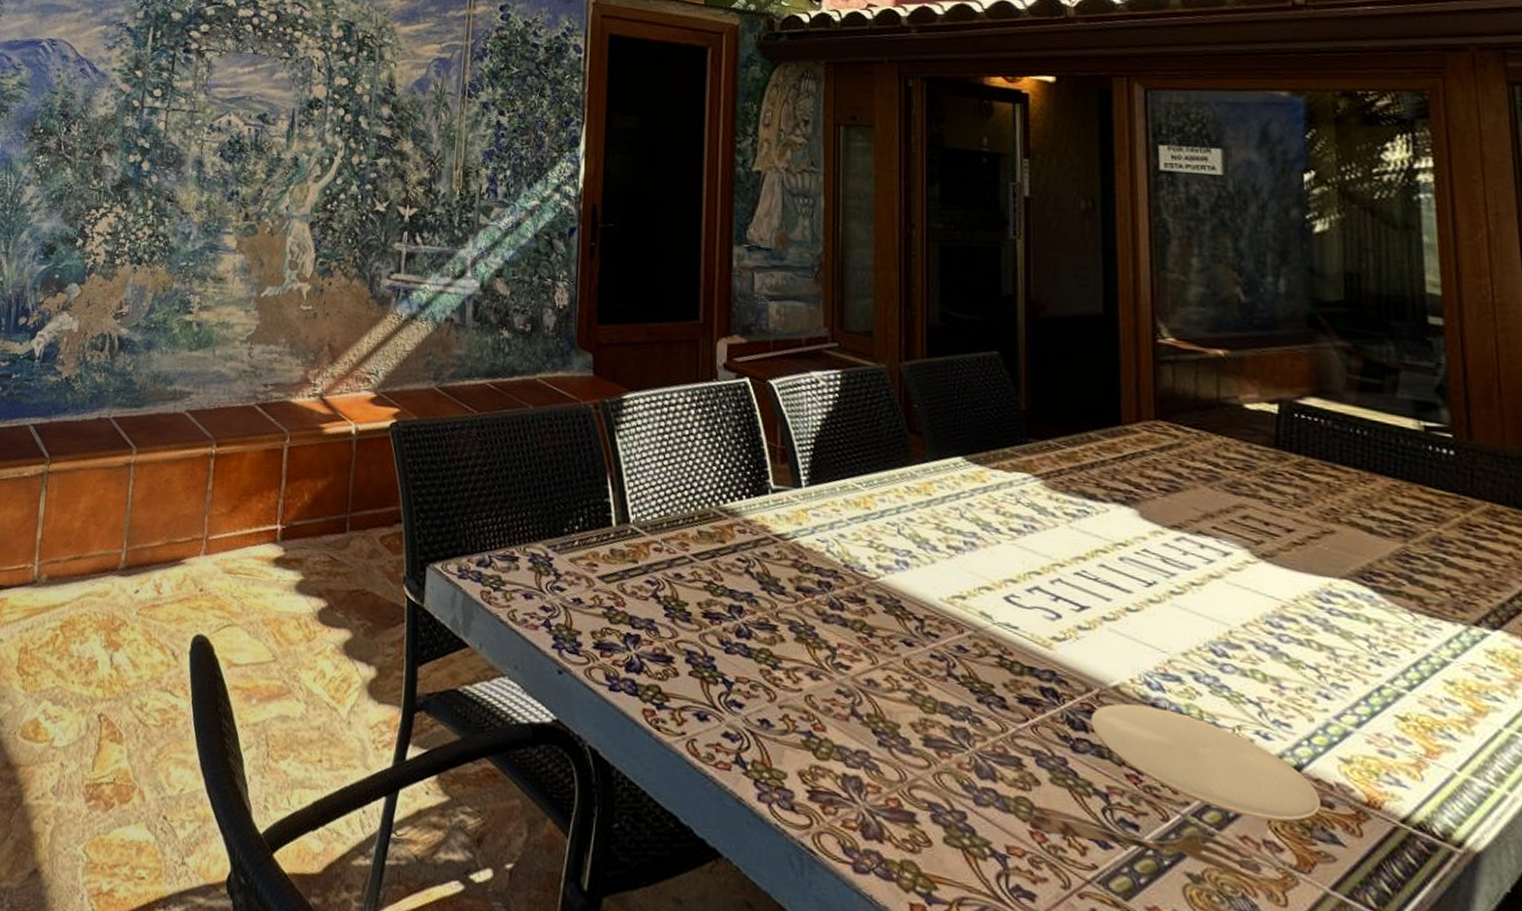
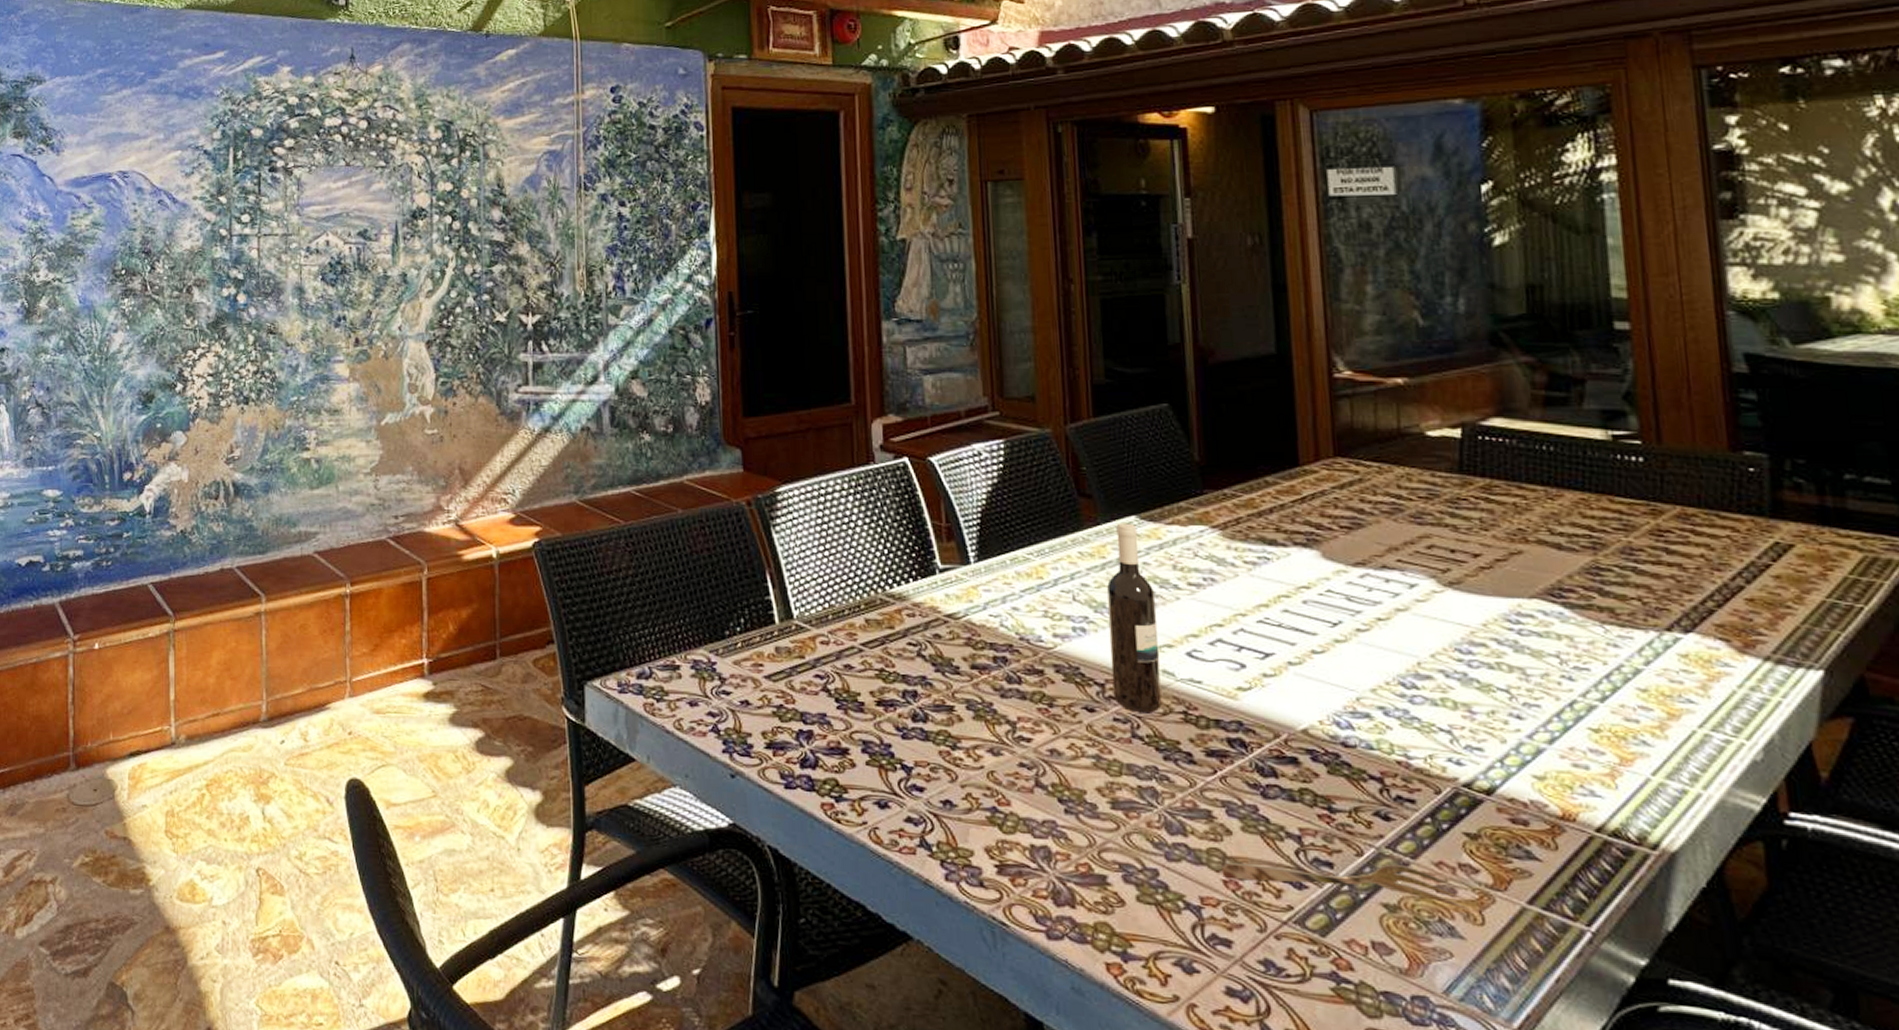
wine bottle: none [930,462,978,653] -> present [1106,523,1162,712]
plate: present [1090,703,1321,823] -> none [1280,745,1515,845]

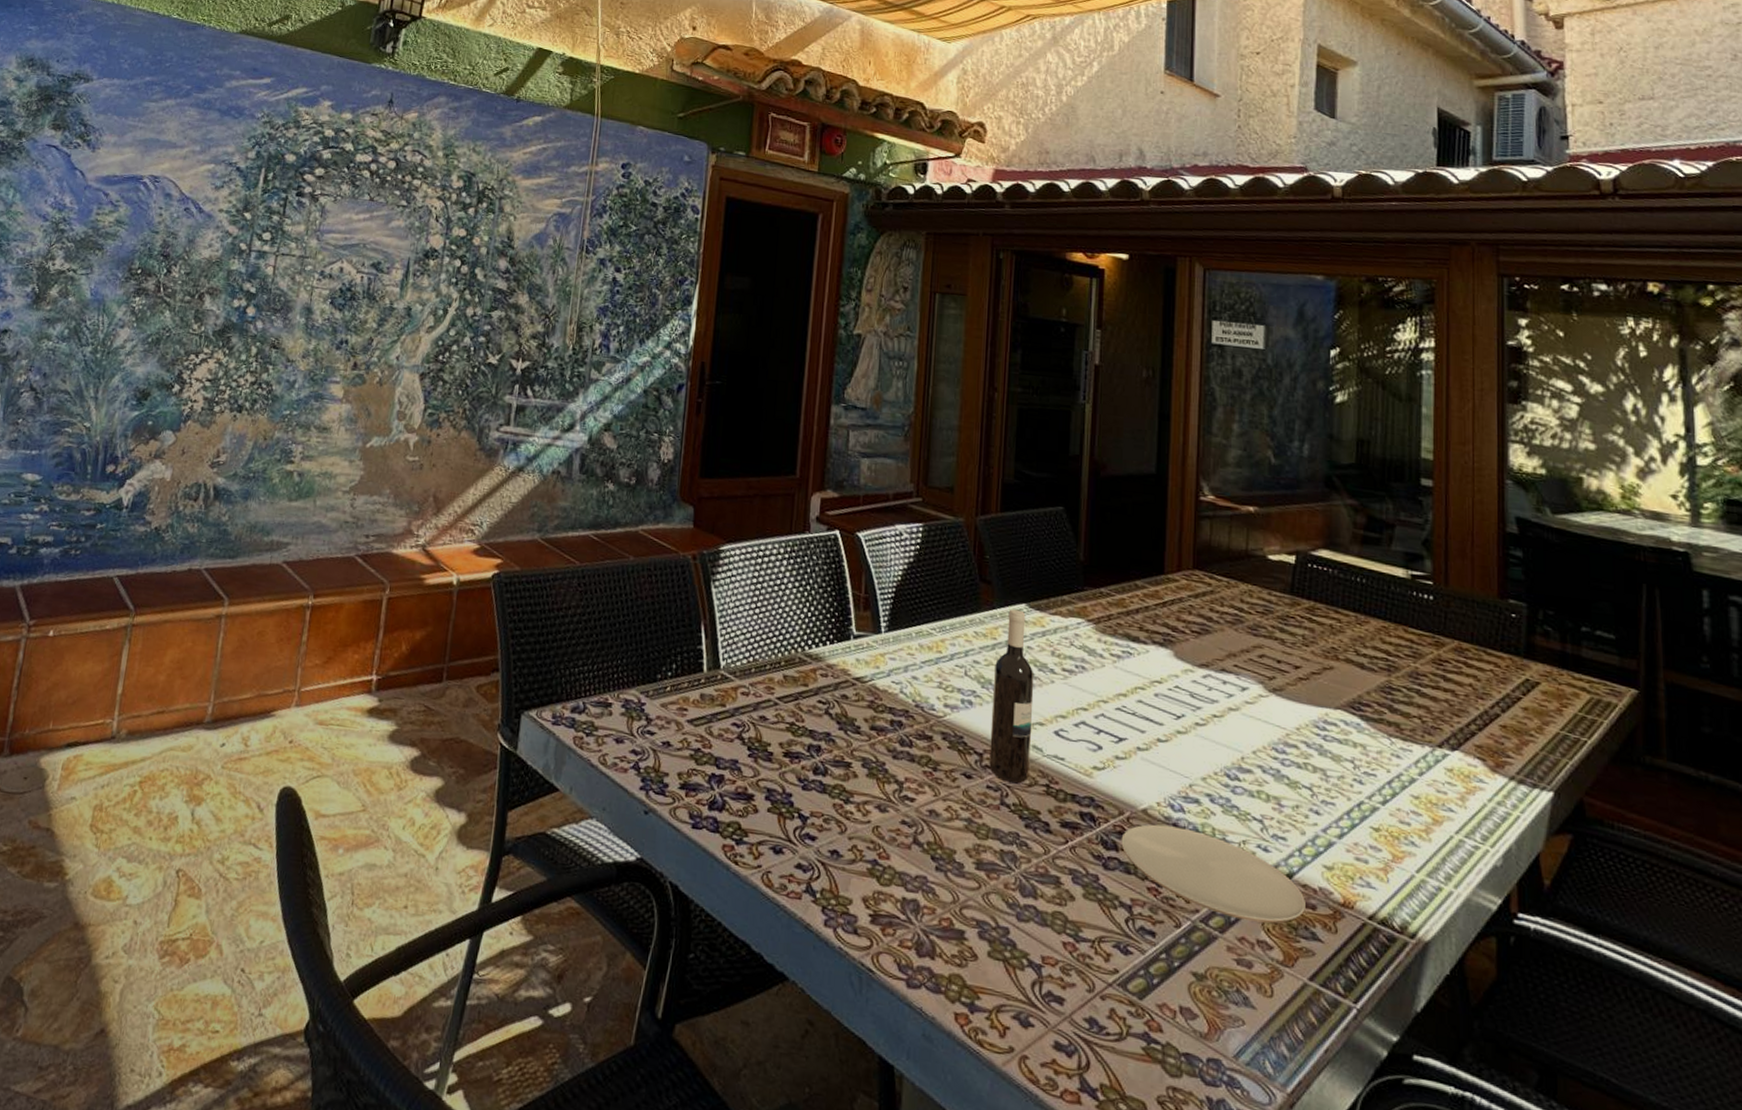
fork: present [1221,862,1470,910] -> none [1062,925,1263,983]
plate: none [1280,745,1515,845] -> present [1121,824,1305,924]

